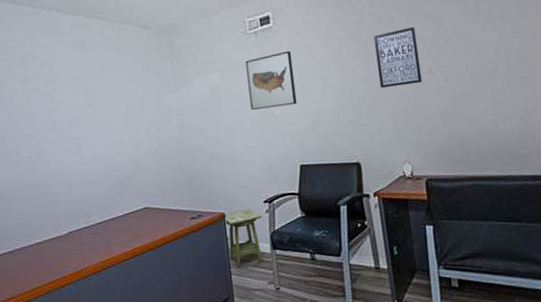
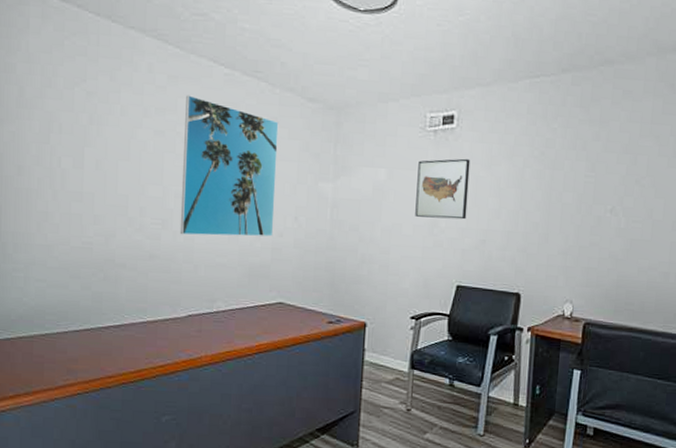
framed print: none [42,43,131,163] -> present [179,95,279,237]
side table: present [223,208,263,269] -> none [363,322,406,383]
wall art: present [373,26,422,88] -> none [558,158,608,221]

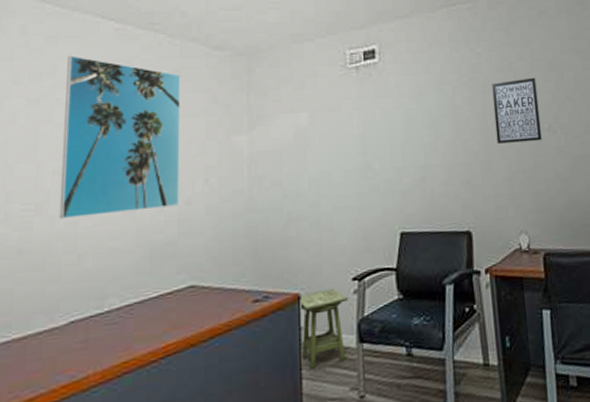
side table: none [363,322,406,383] -> present [298,288,349,371]
wall art: present [415,158,471,220] -> none [342,92,402,161]
wall art: none [558,158,608,221] -> present [492,77,542,143]

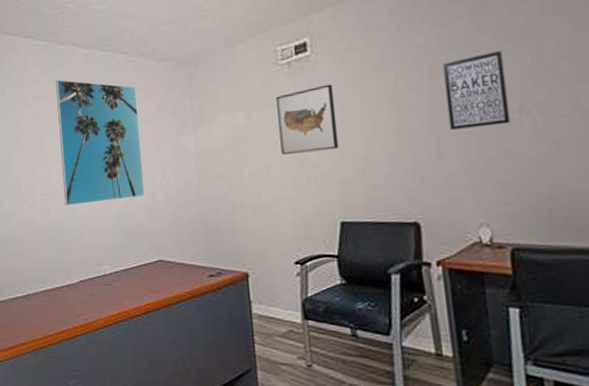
side table: present [298,288,349,371] -> none [246,269,293,338]
wall art: none [342,92,402,161] -> present [276,84,339,155]

